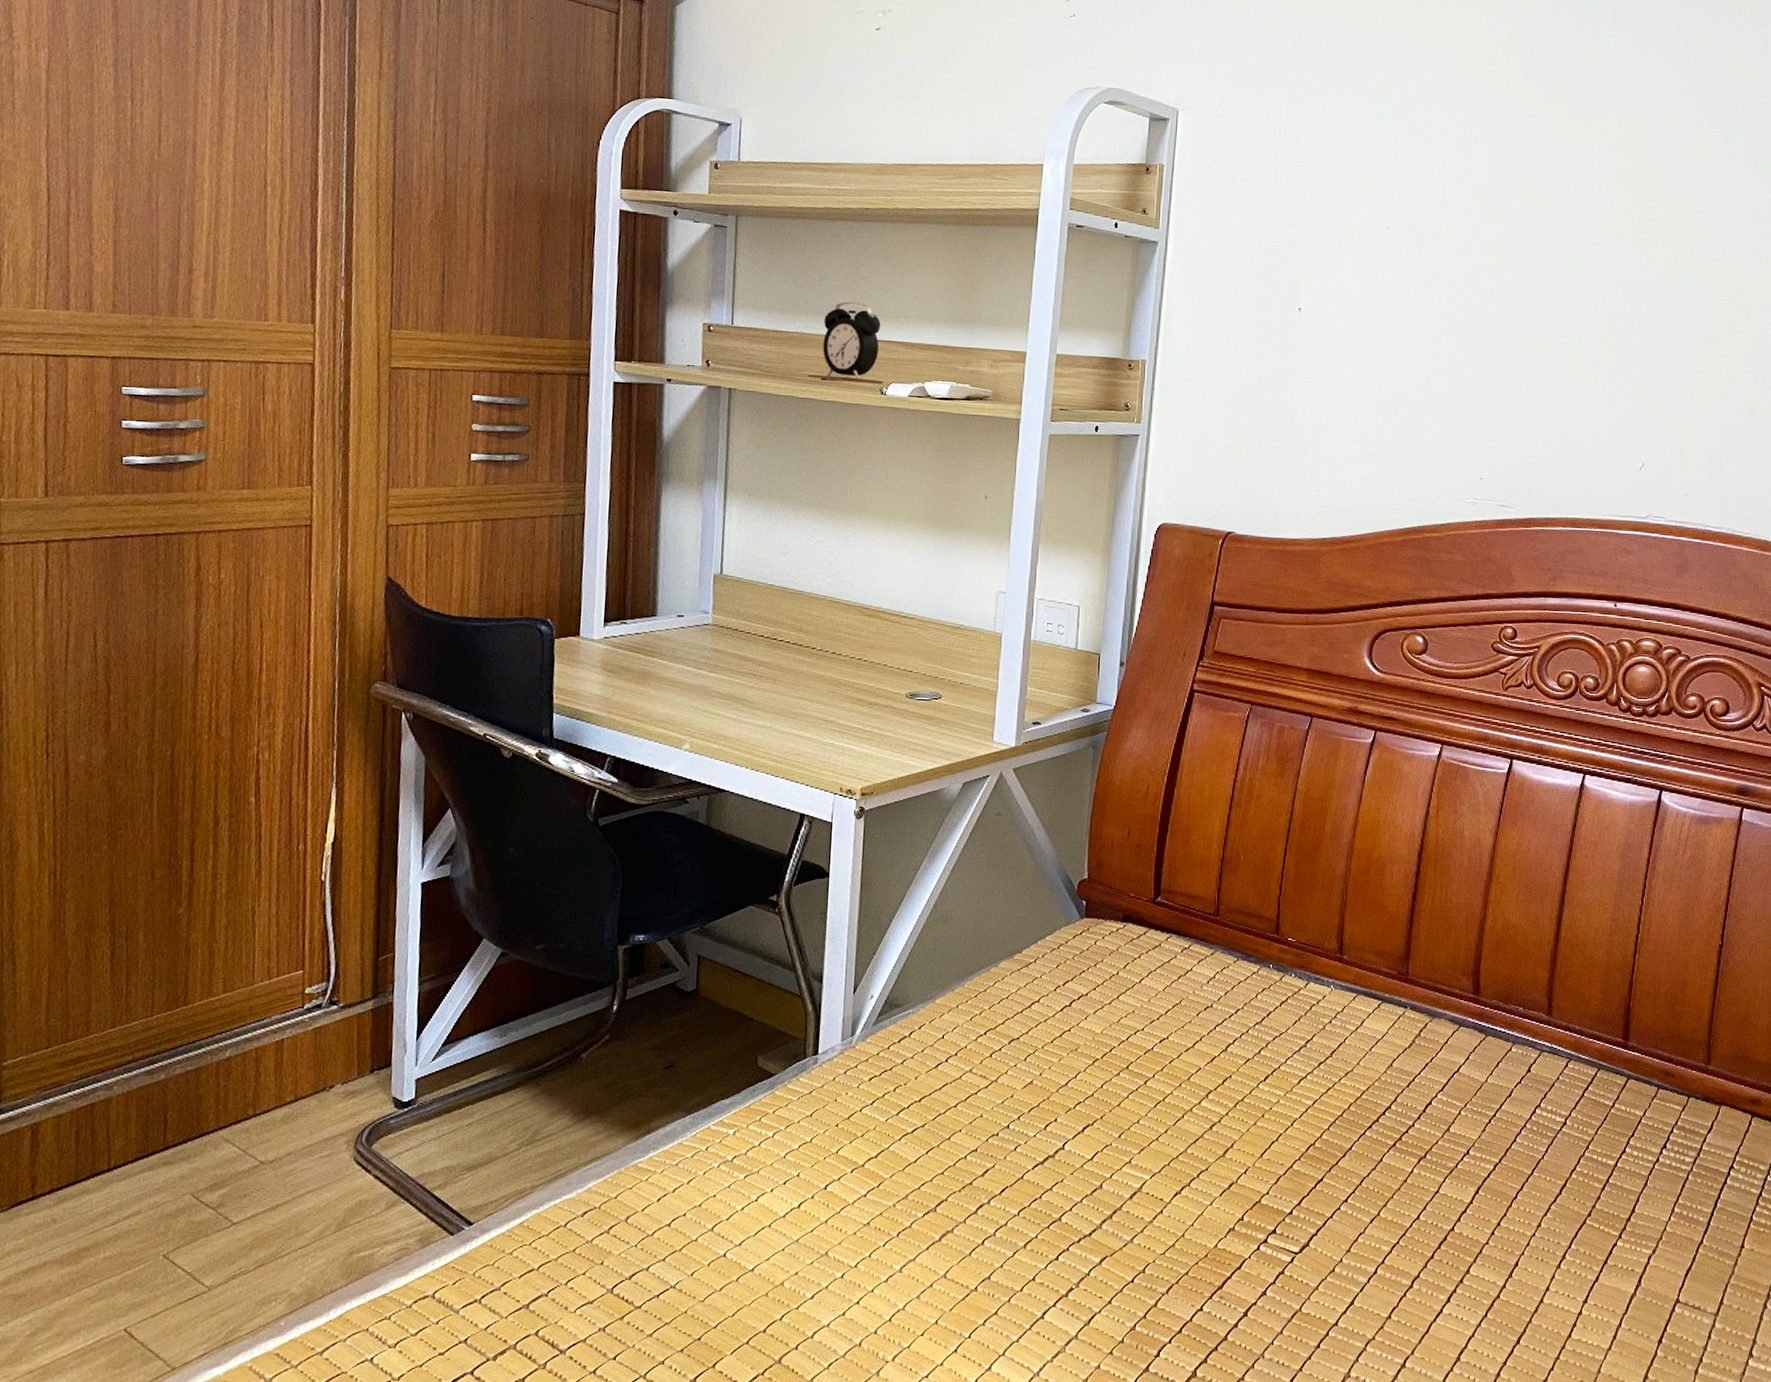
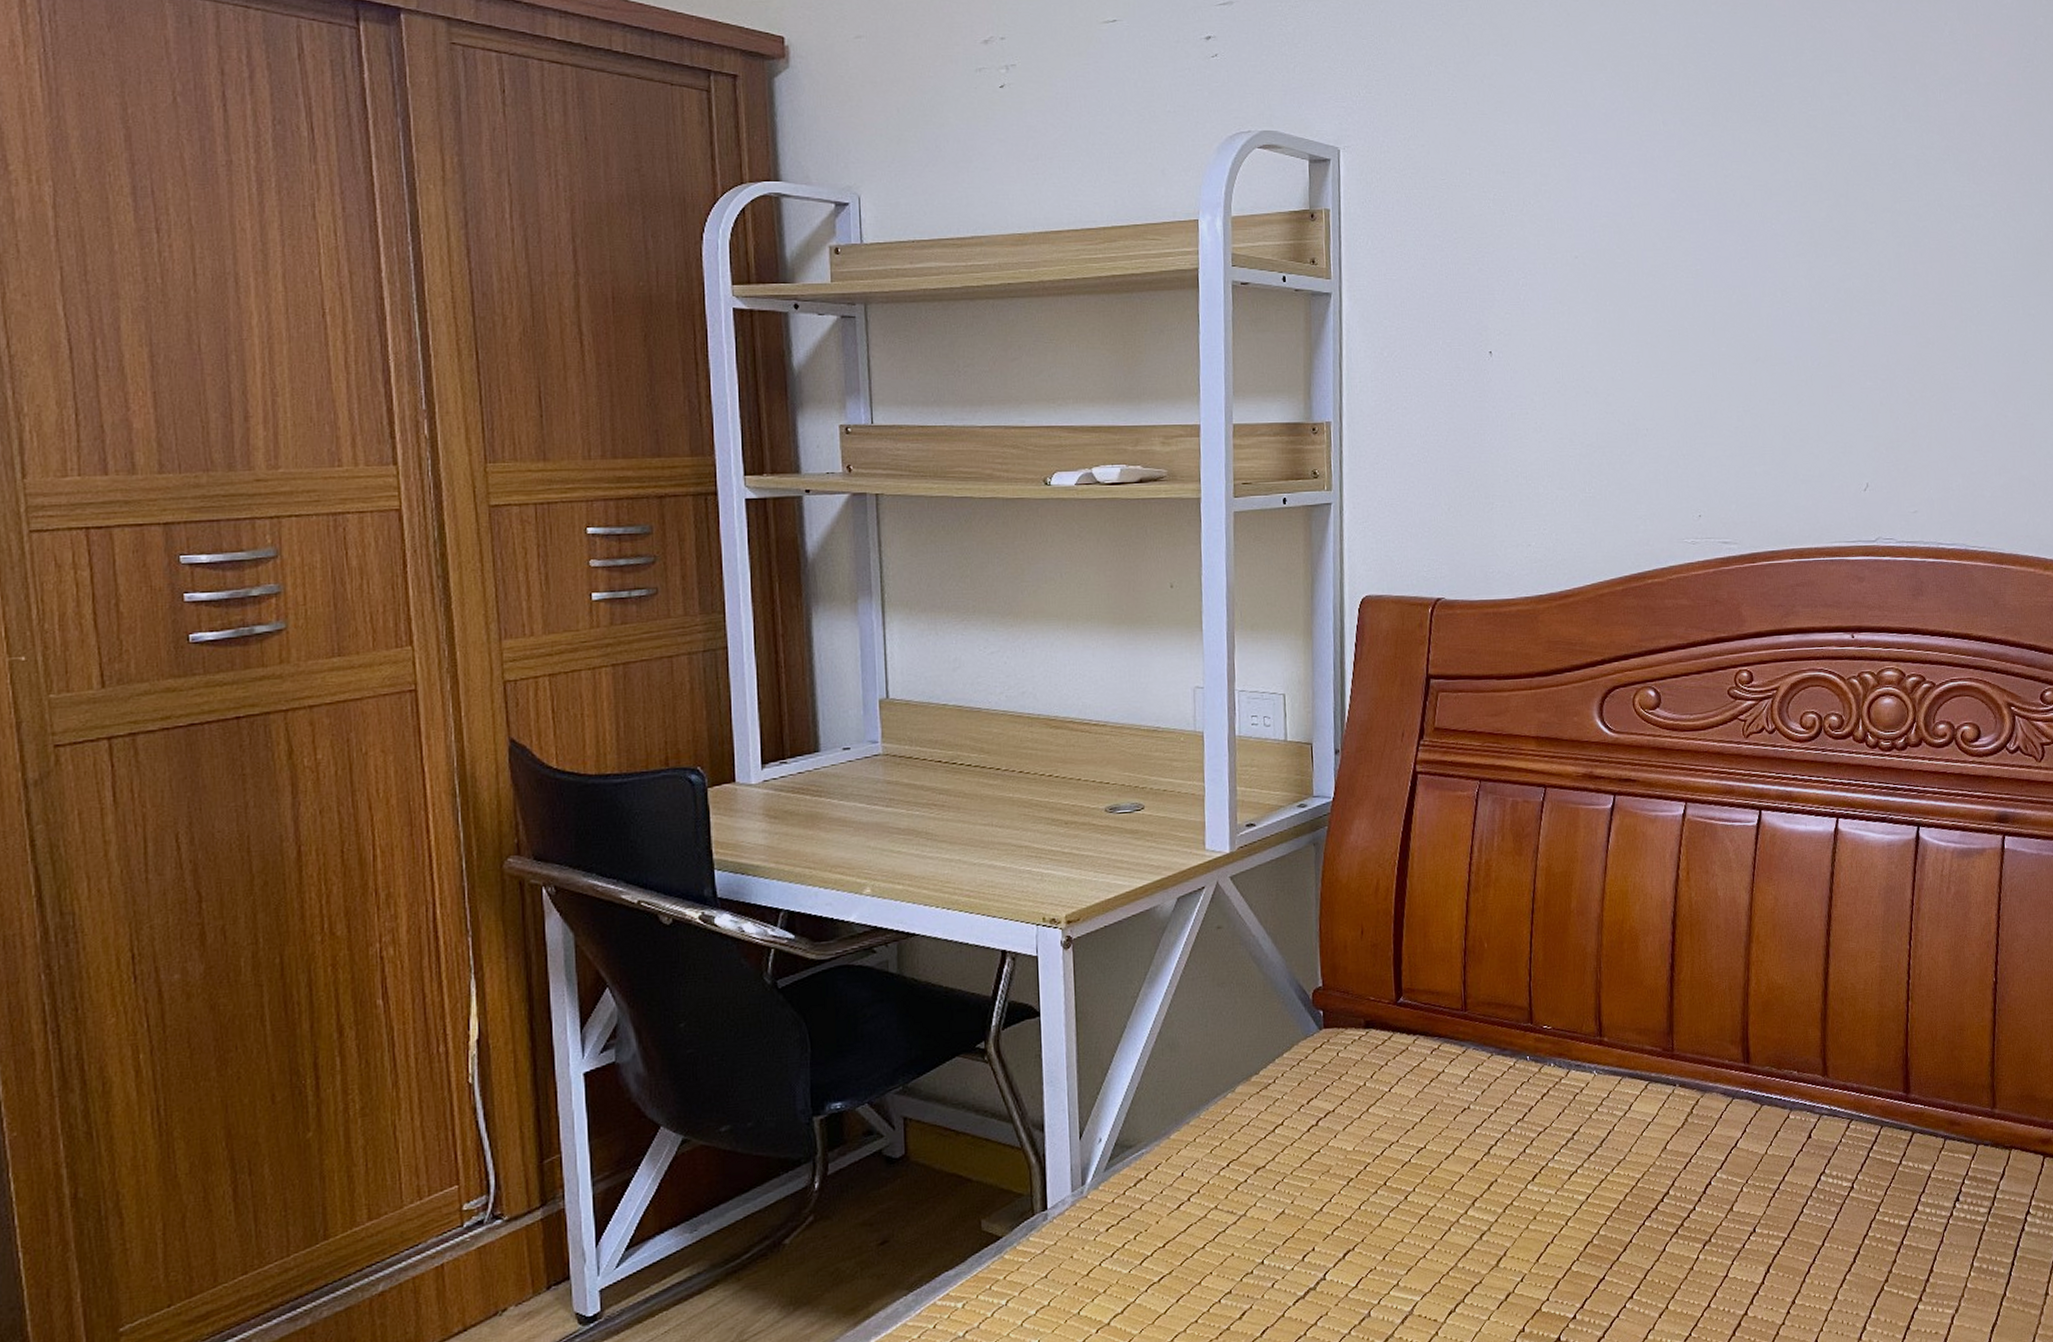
alarm clock: present [808,301,884,384] -> none [962,387,1047,475]

